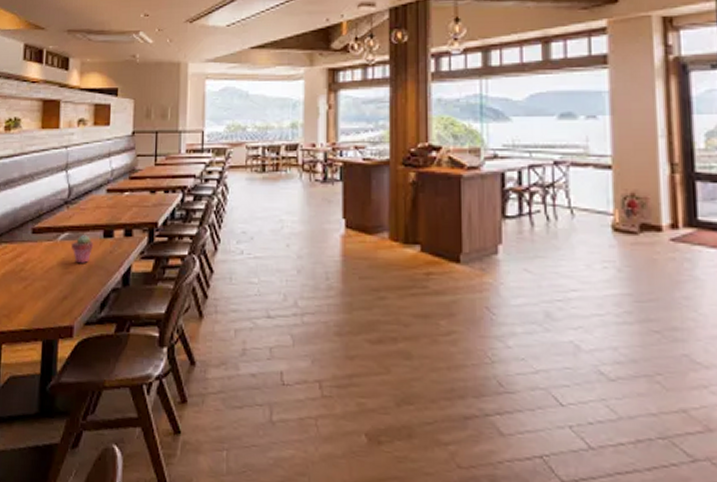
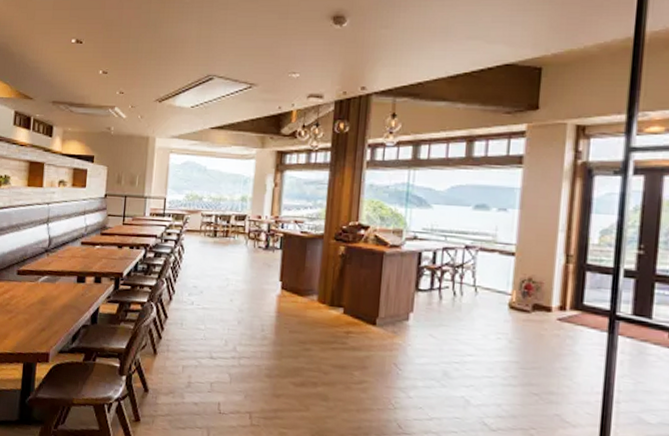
potted succulent: present [71,235,94,263] -> none [49,279,69,302]

